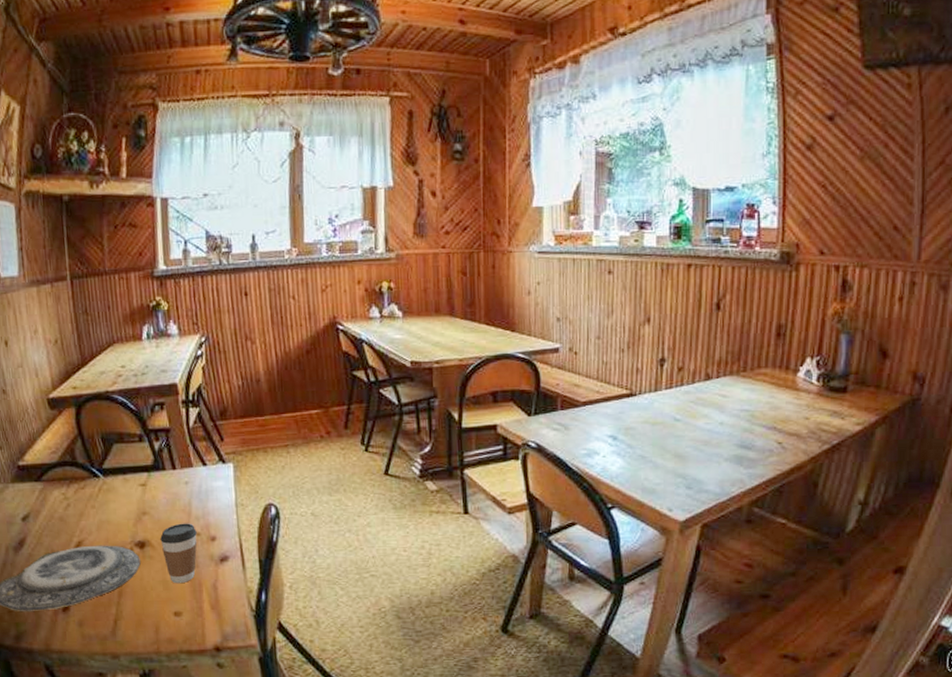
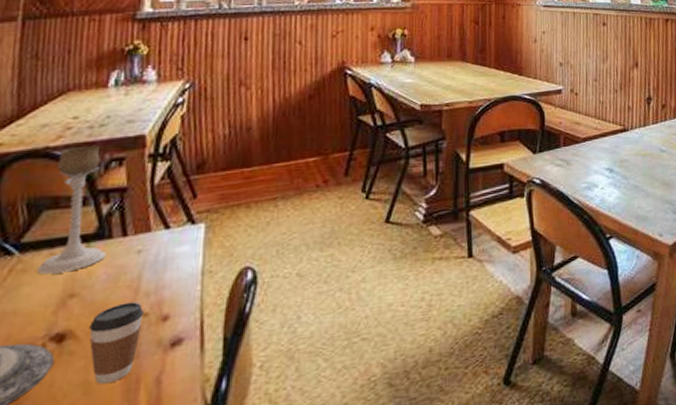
candle holder: none [116,390,163,495] -> present [37,145,106,275]

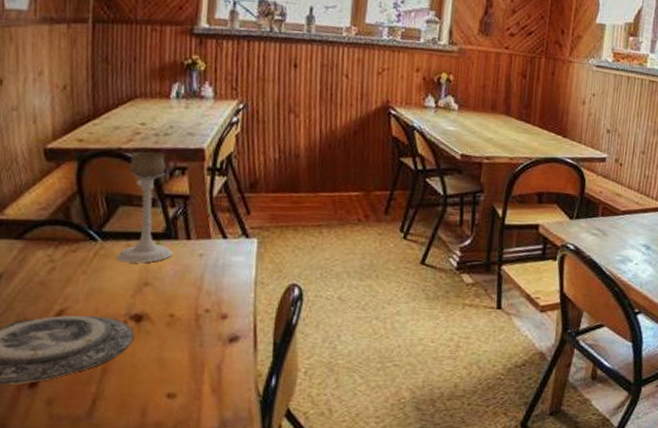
coffee cup: present [89,301,144,385] -> none [161,298,206,363]

